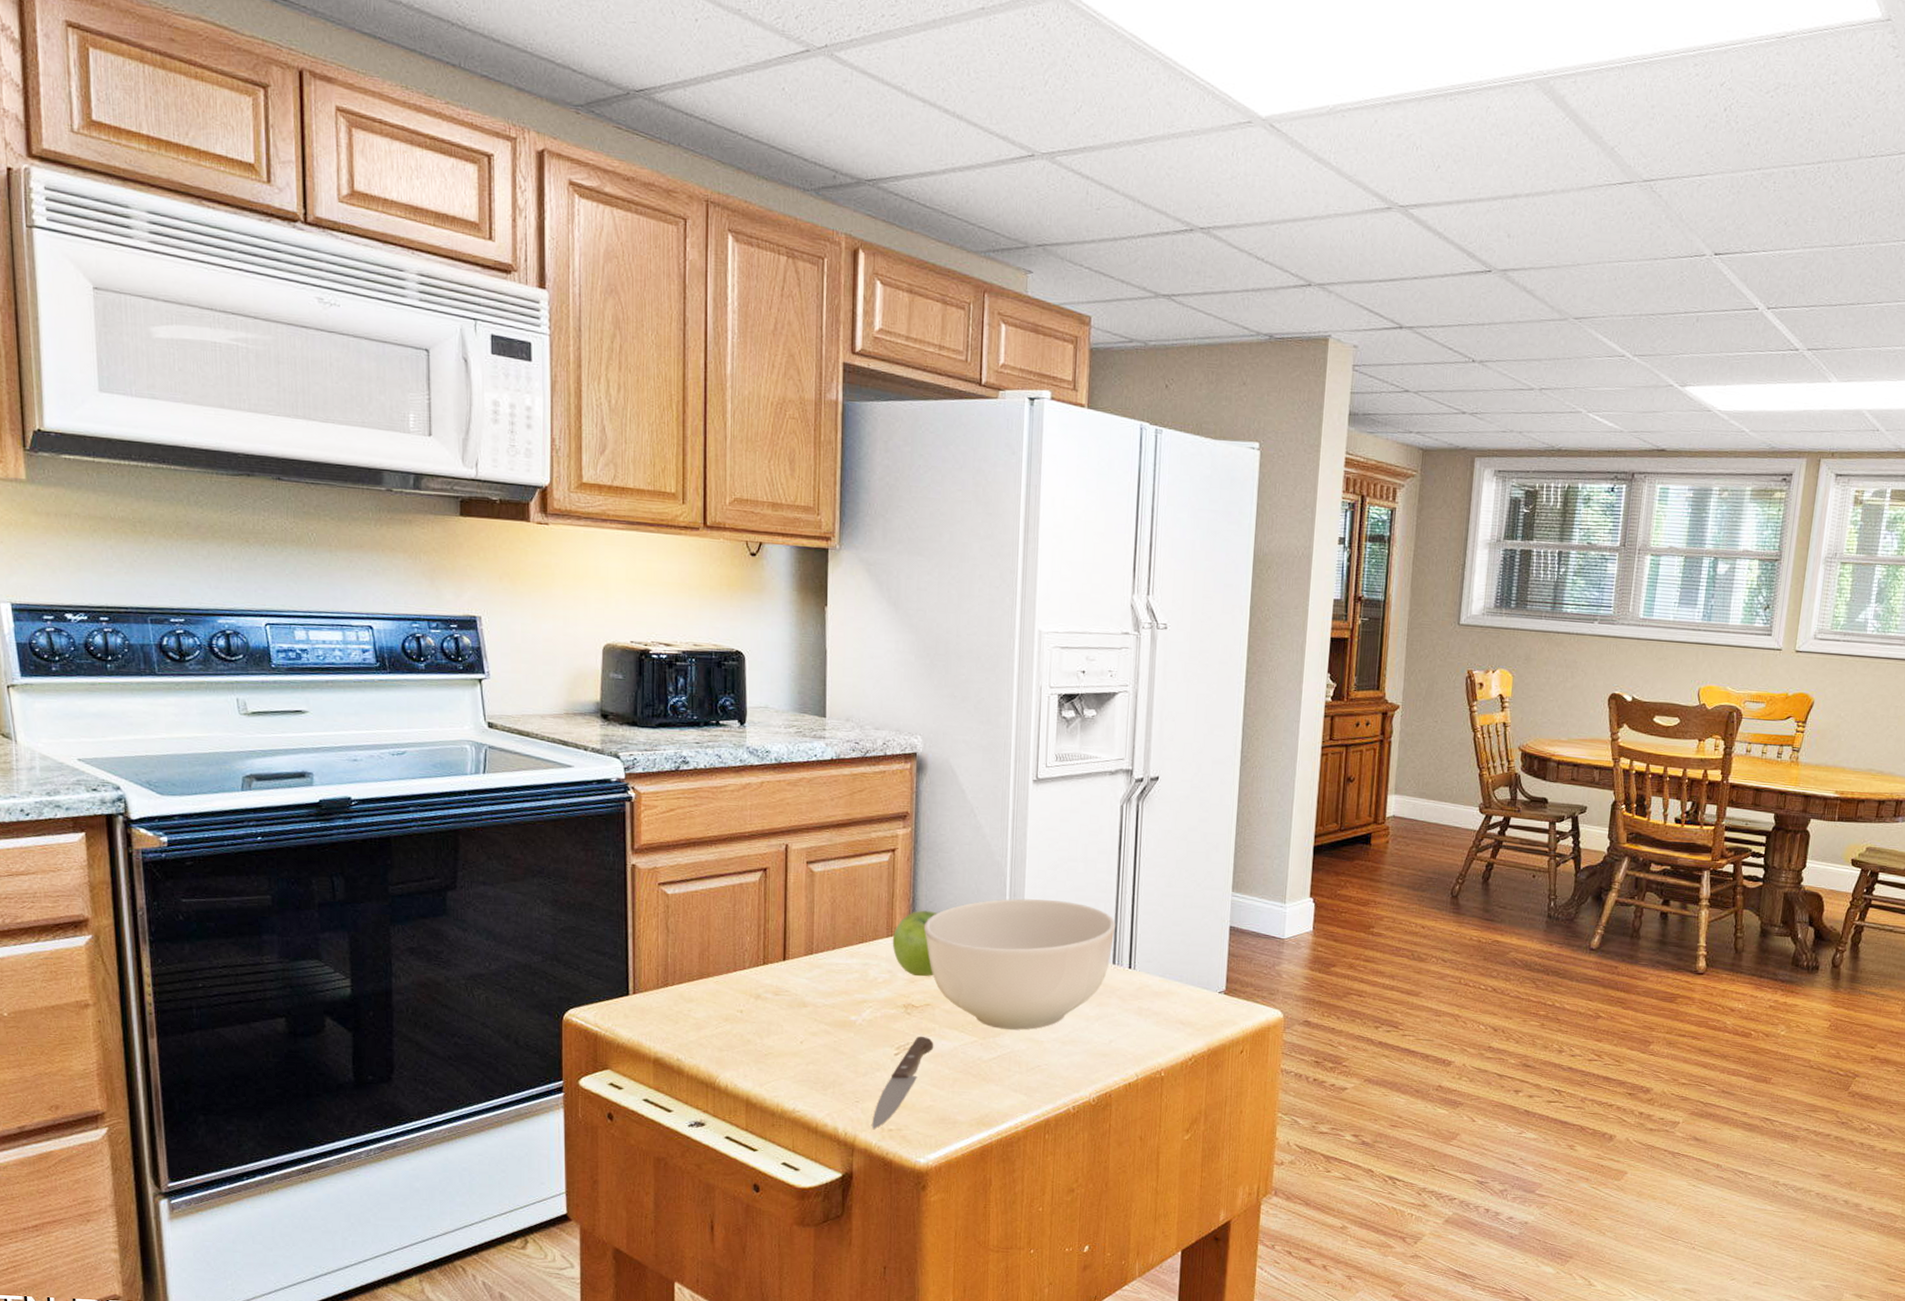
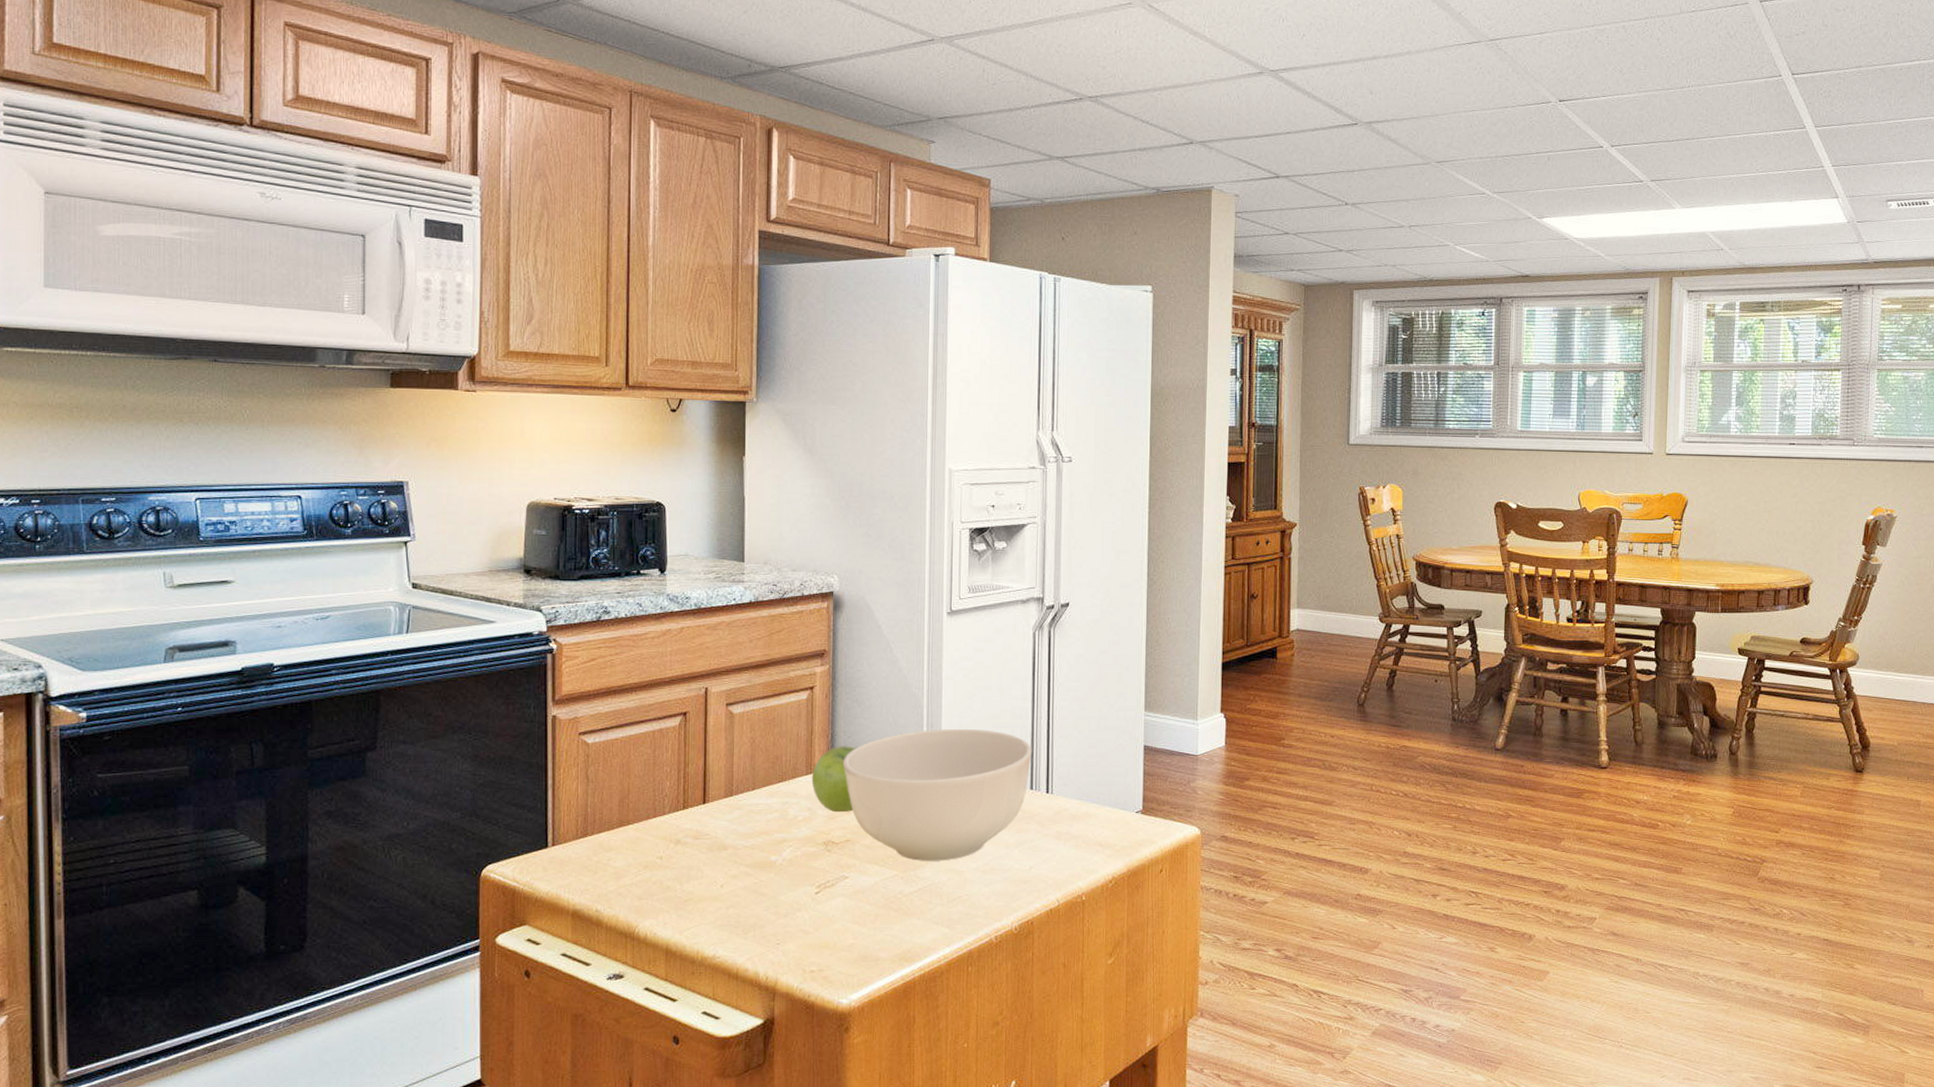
kitchen knife: present [872,1036,934,1129] -> none [793,872,855,971]

